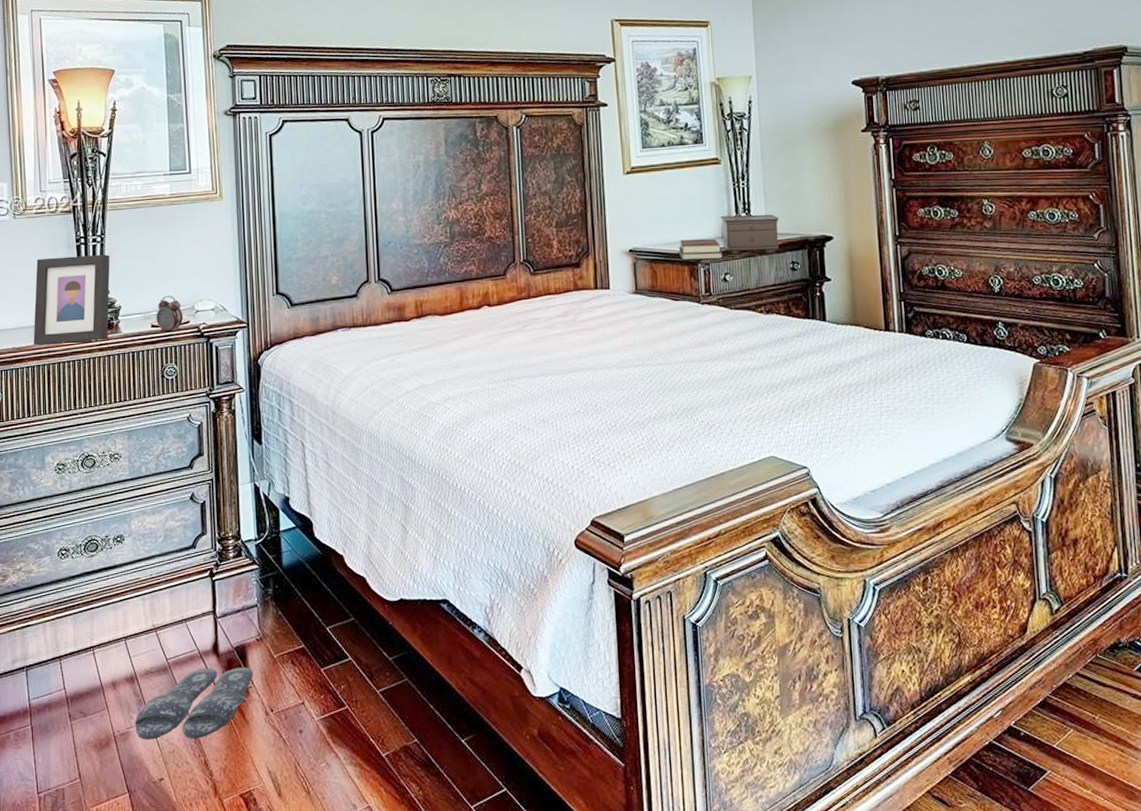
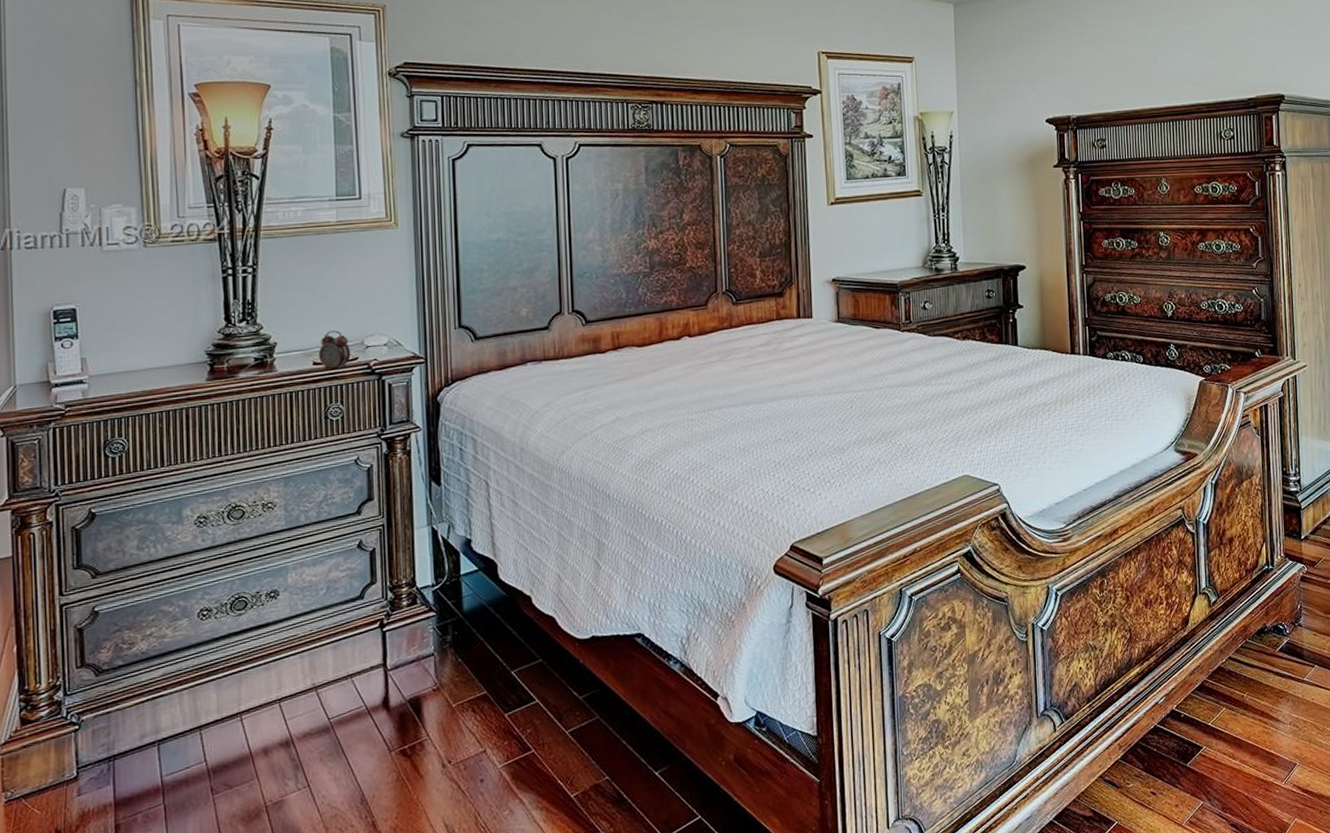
picture frame: present [33,254,110,346] -> none [168,287,264,388]
slippers: present [135,666,253,740] -> none [290,719,429,807]
books: present [678,238,724,261] -> none [880,268,924,290]
jewelry box: present [720,214,780,255] -> none [921,245,977,284]

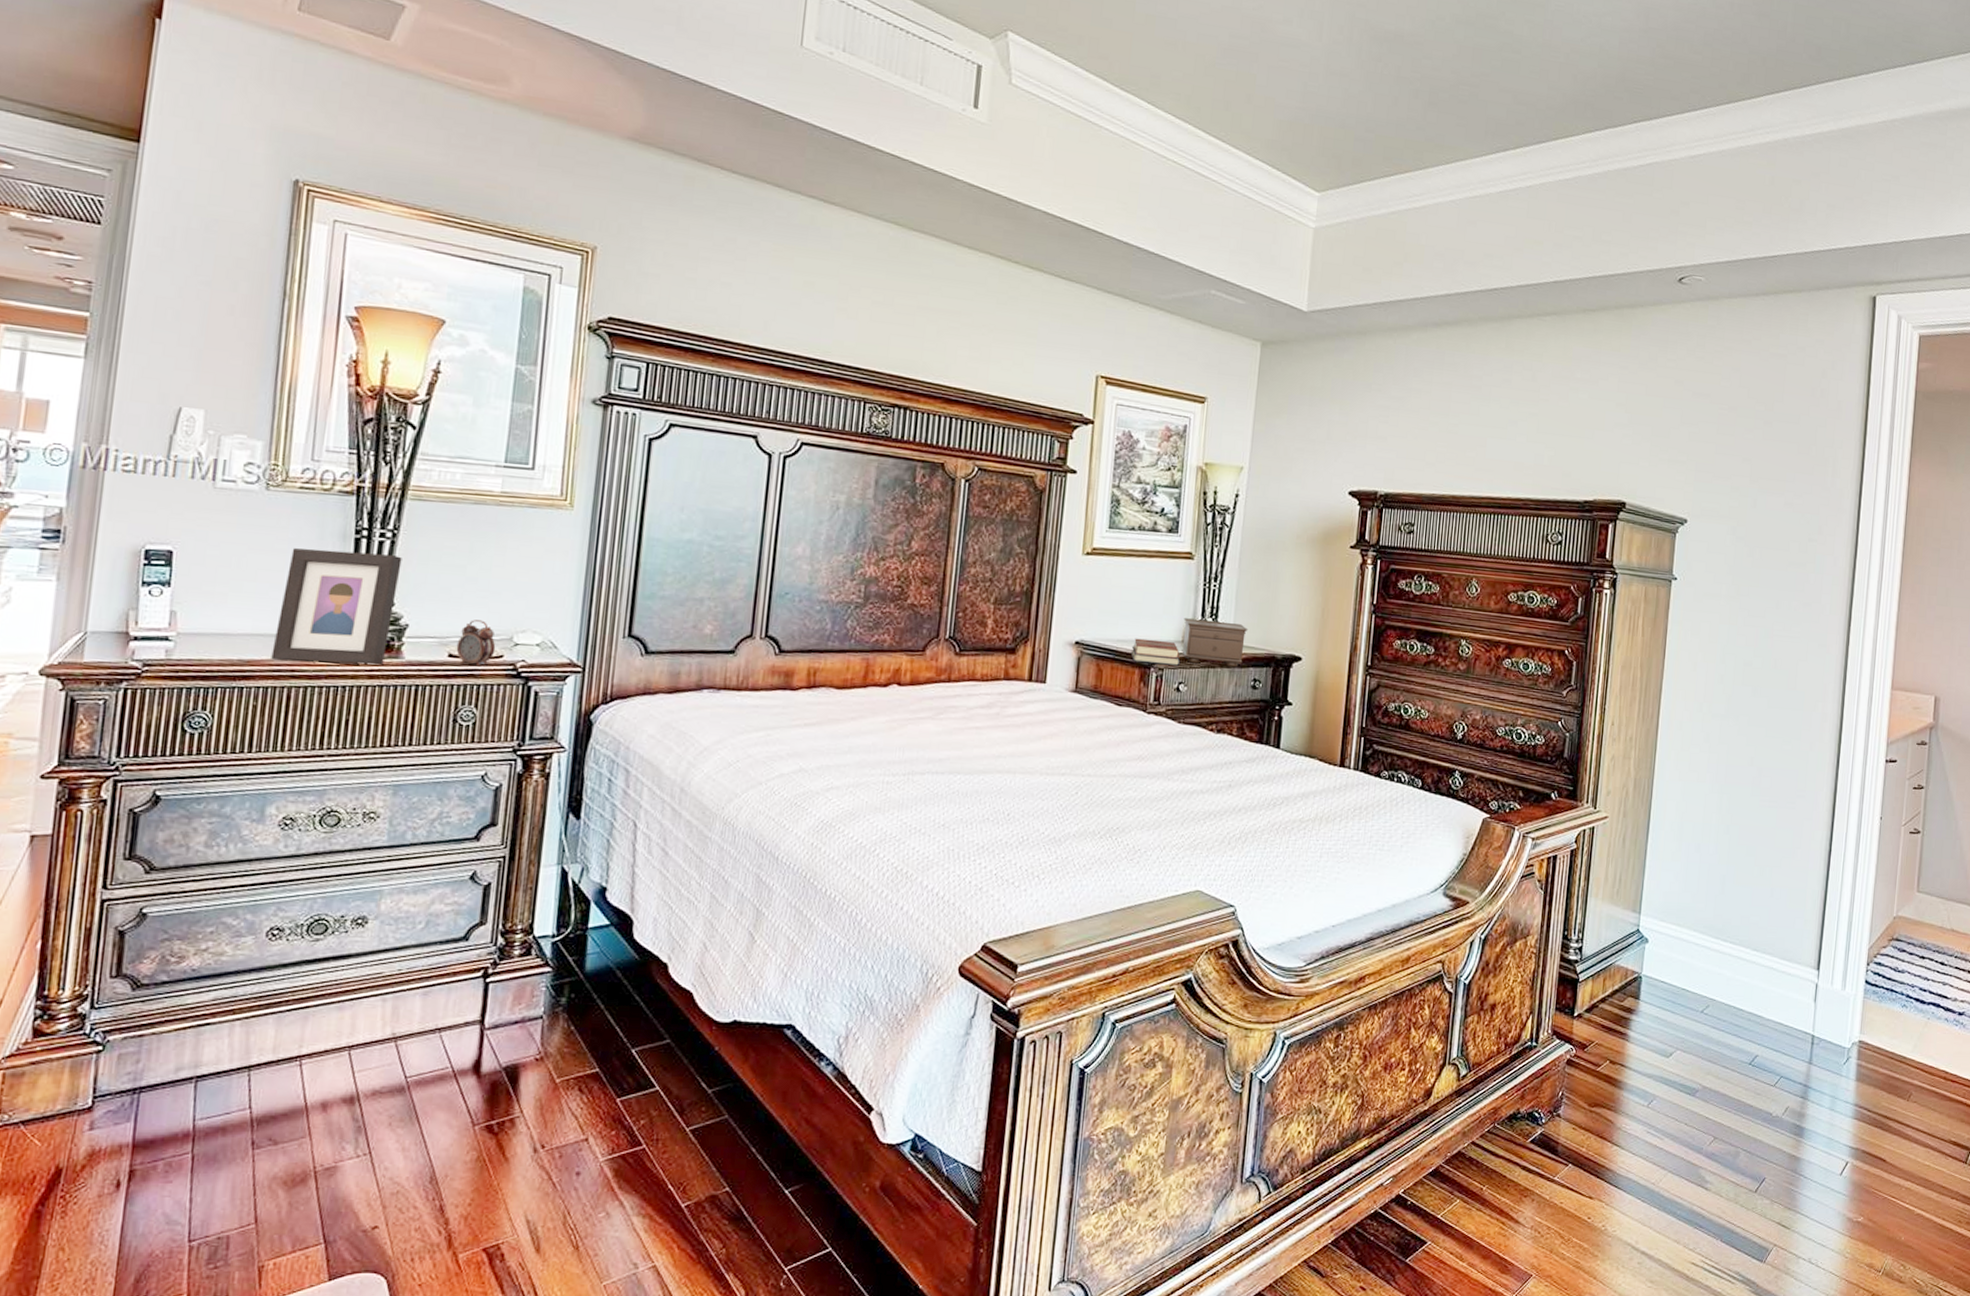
picture frame: none [168,287,264,388] -> present [271,548,402,665]
books: none [880,268,924,290] -> present [1130,638,1181,666]
jewelry box: none [921,245,977,284] -> present [1182,618,1249,668]

